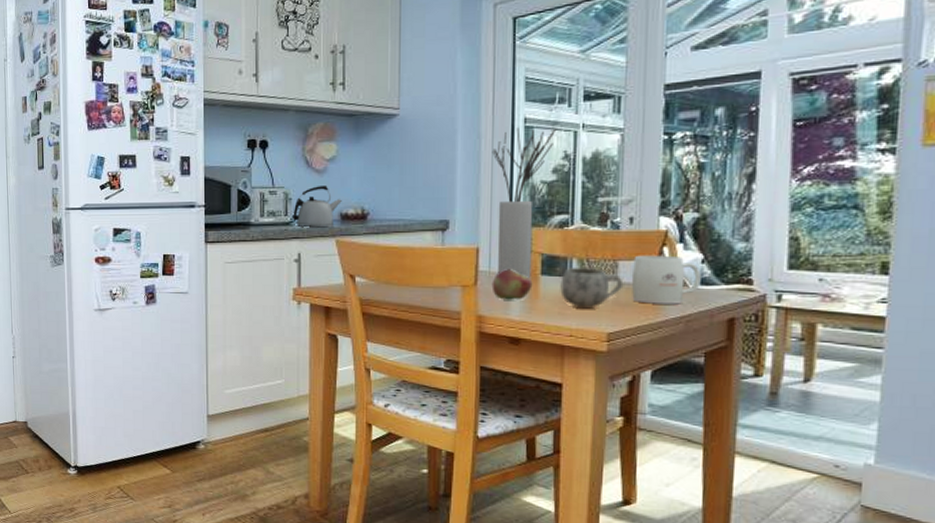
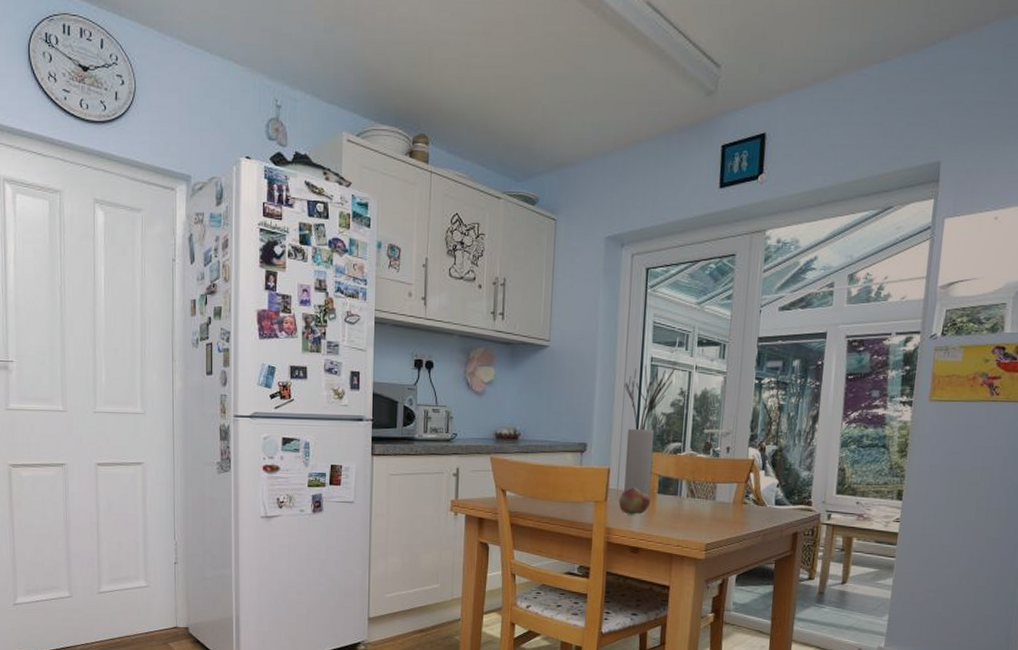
kettle: present [293,186,342,229] -> none [453,407,497,447]
mug: present [560,267,624,309] -> none [672,487,720,523]
mug: present [631,255,701,304] -> none [725,479,776,521]

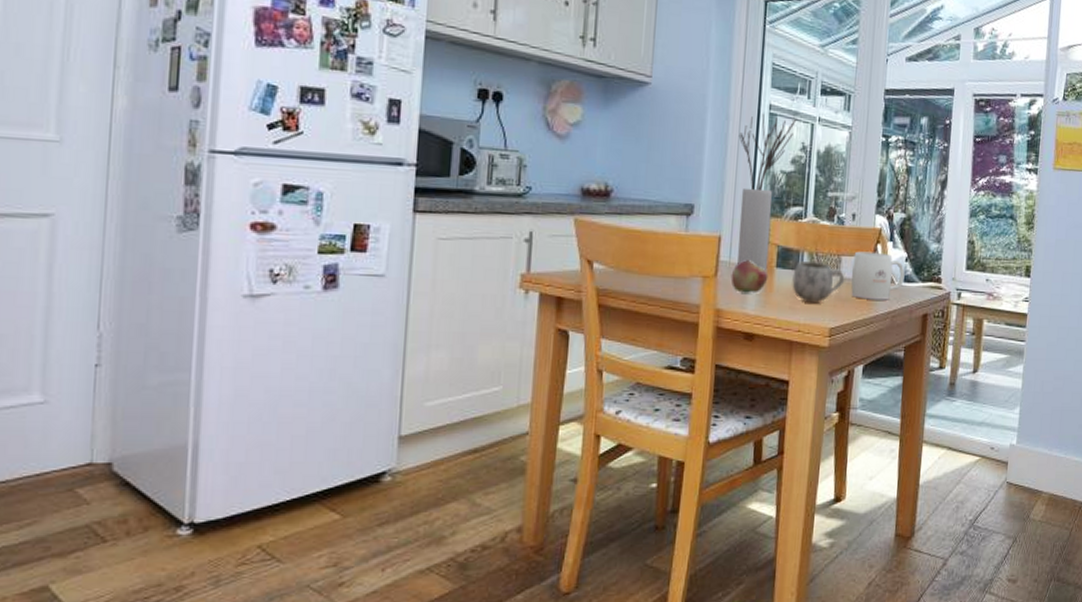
mug: none [672,487,720,523] -> present [792,260,845,303]
mug: none [725,479,776,521] -> present [851,251,905,300]

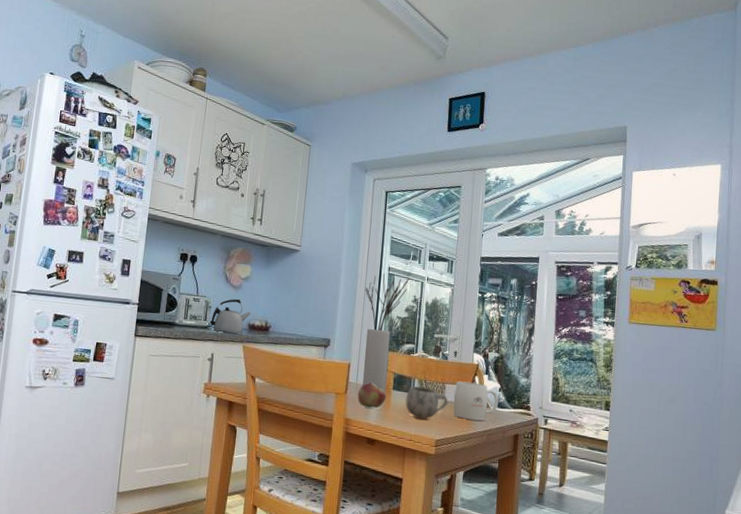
kettle: none [526,153,584,205] -> present [210,299,251,336]

